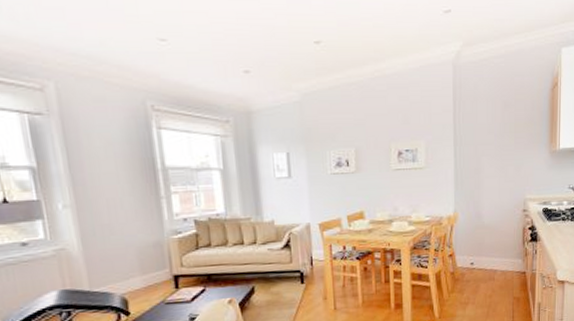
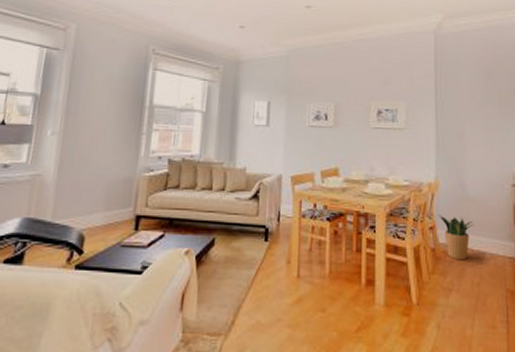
potted plant: none [456,243,489,280] -> present [438,215,475,261]

